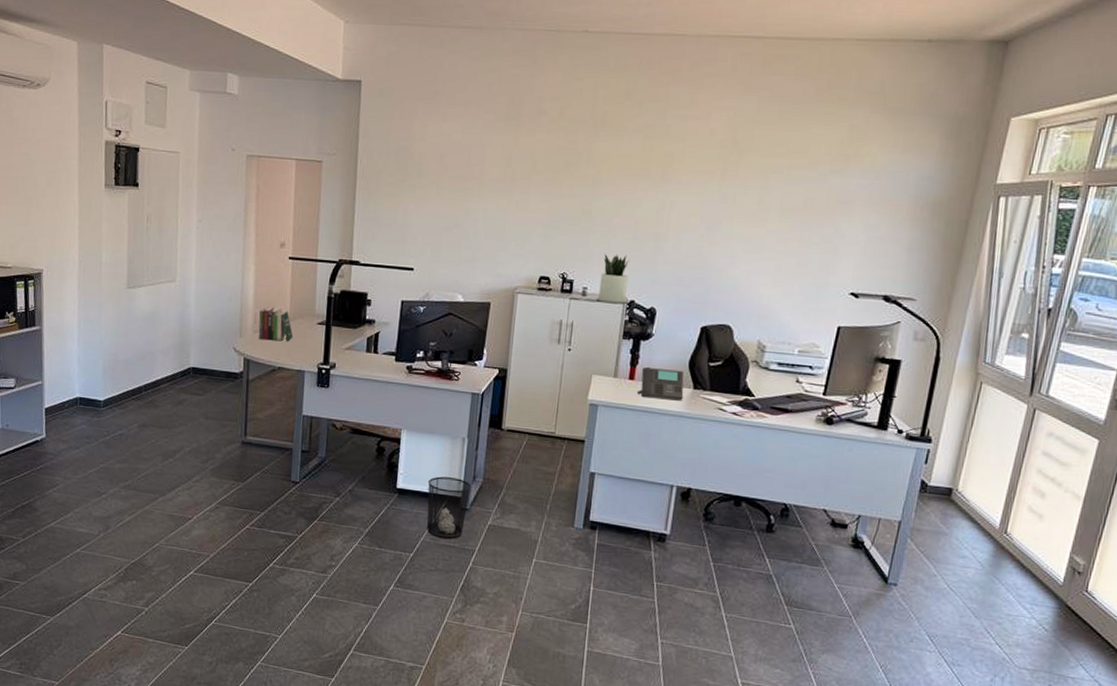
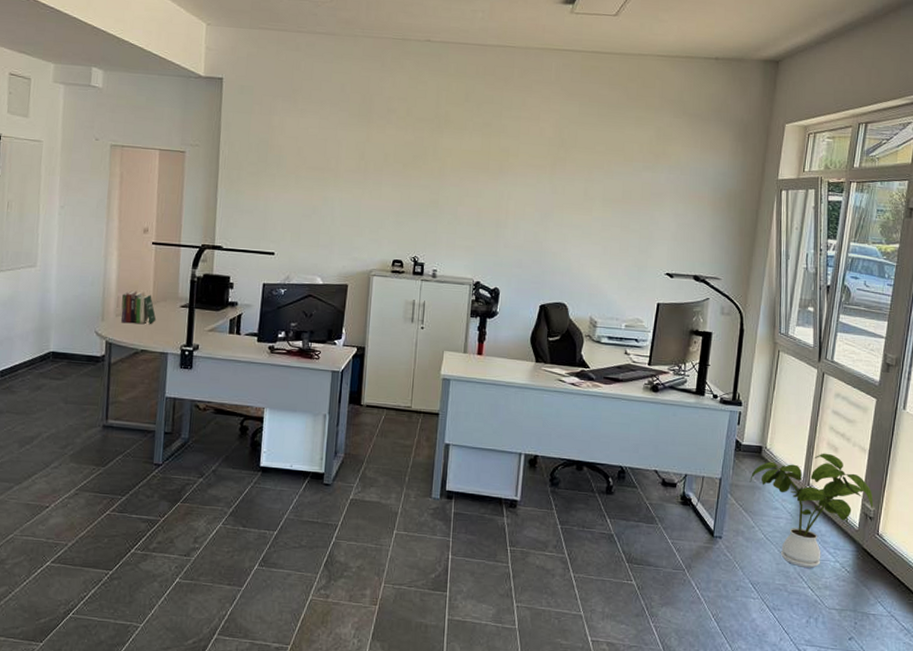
waste bin: present [426,476,472,539] -> none [290,453,334,515]
planter: present [596,254,629,305] -> none [445,239,474,285]
phone: present [636,366,684,401] -> none [484,342,527,374]
house plant: none [934,498,1085,624] -> present [749,453,874,568]

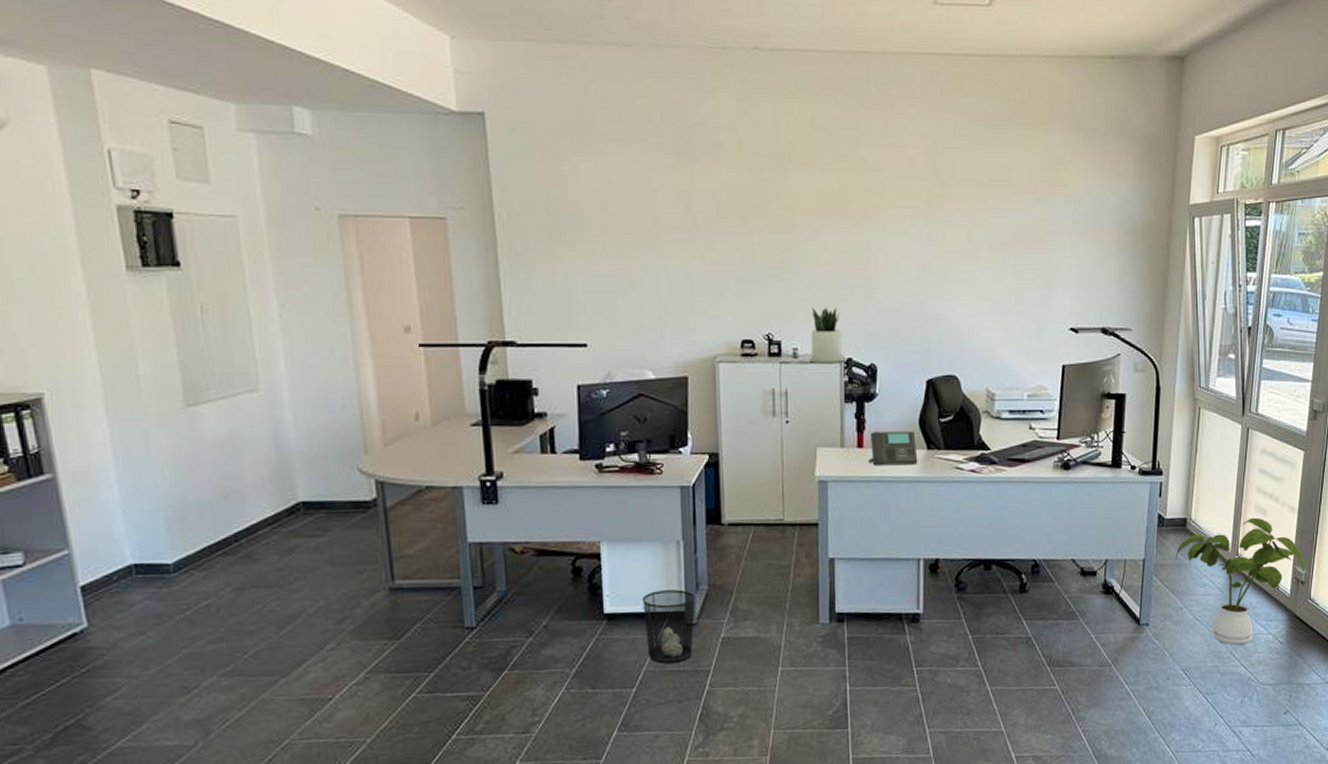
books: present [121,290,157,324] -> none [389,410,441,454]
waste bin: none [290,453,334,515] -> present [641,589,696,664]
planter: none [445,239,474,285] -> present [809,306,845,364]
phone: none [484,342,527,374] -> present [867,431,918,466]

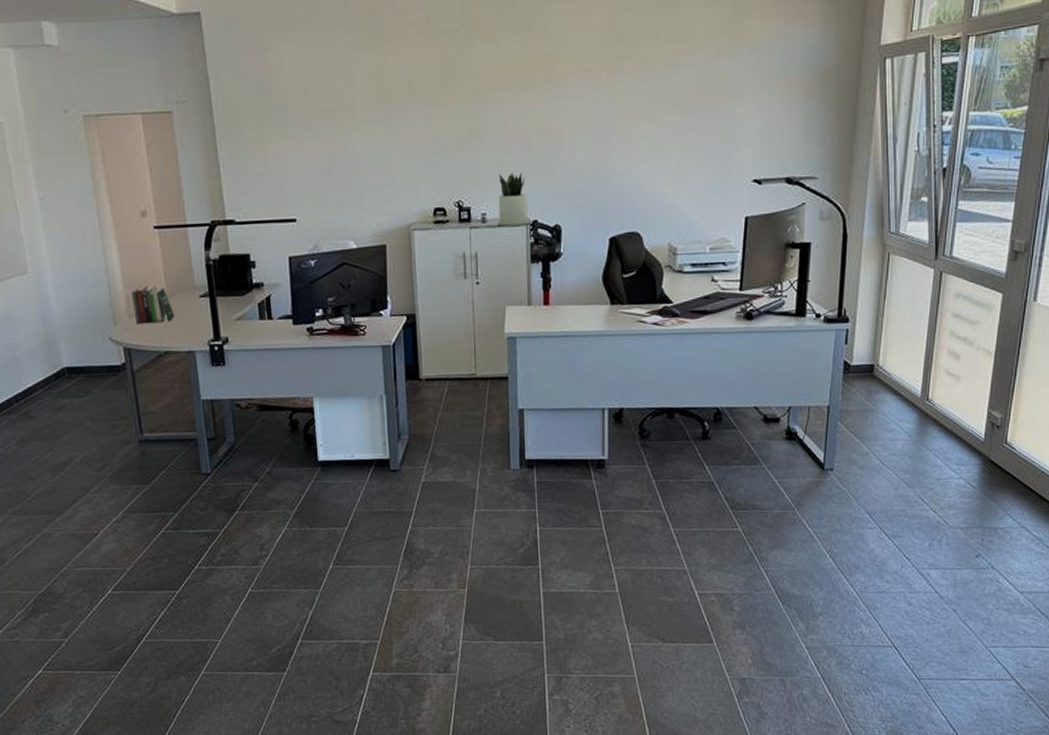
books: none [389,410,441,454] -> present [132,285,175,325]
waste bin: present [641,589,696,664] -> none [350,439,398,505]
phone: present [867,431,918,466] -> none [553,287,602,322]
house plant: present [1175,517,1305,645] -> none [861,362,1001,489]

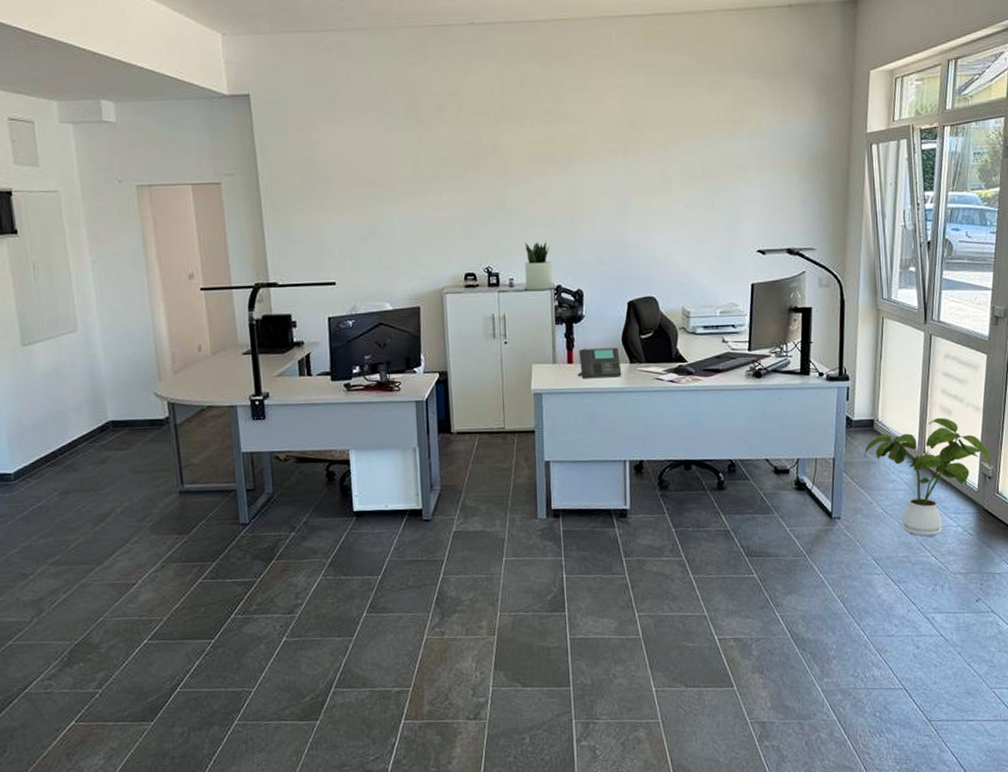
books: present [132,285,175,325] -> none [177,343,219,380]
phone: none [553,287,602,322] -> present [577,347,622,379]
house plant: none [861,362,1001,489] -> present [864,417,992,537]

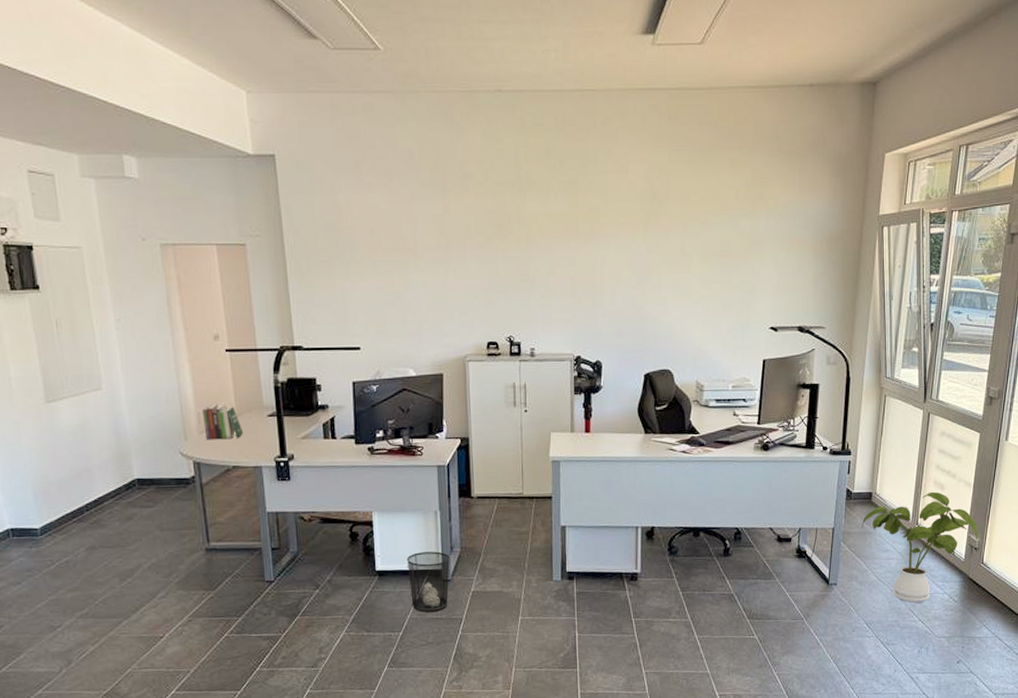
books: none [177,343,219,380] -> present [203,404,244,440]
waste bin: none [384,490,431,554] -> present [406,551,451,612]
planter: present [523,241,555,292] -> none [544,312,574,362]
phone: present [577,347,622,379] -> none [593,418,637,448]

